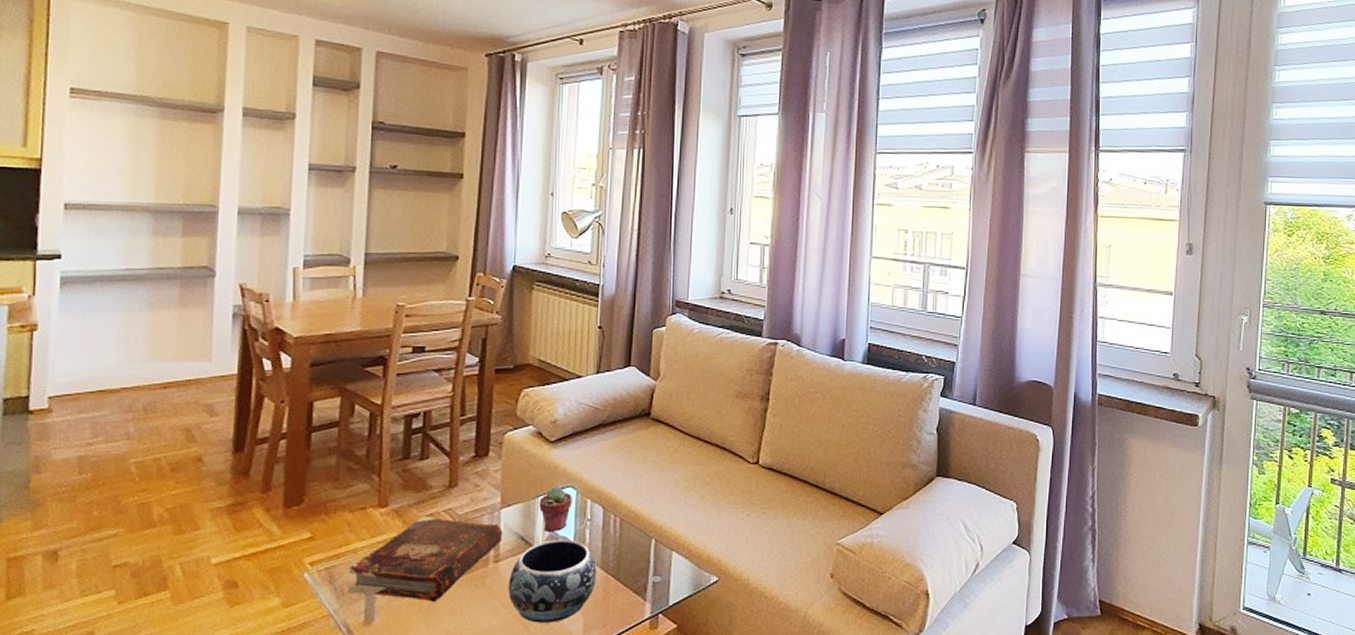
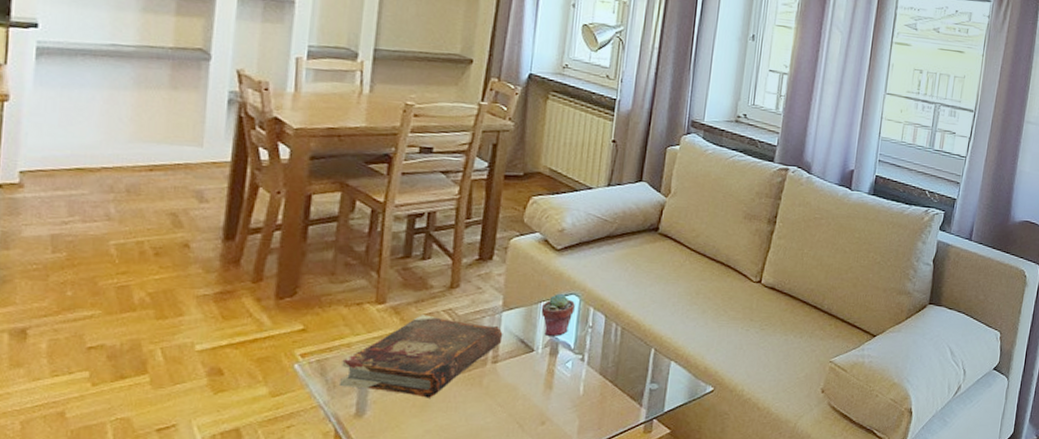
decorative bowl: present [508,540,597,623] -> none [505,344,595,423]

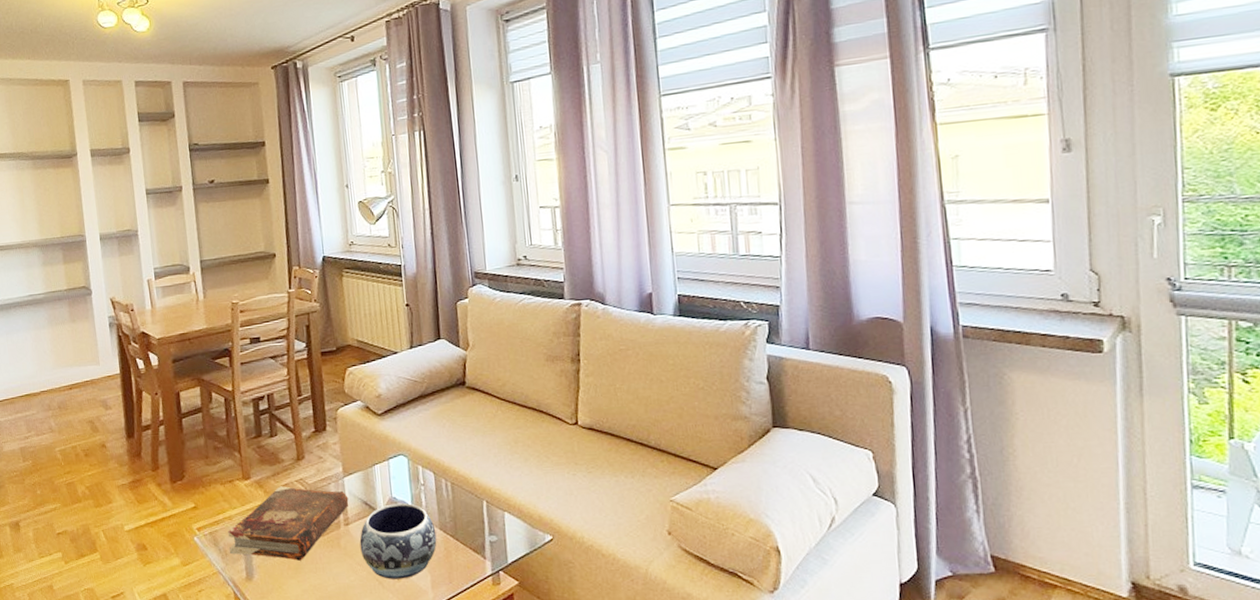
decorative bowl: none [505,344,595,423] -> present [359,503,437,579]
potted succulent: present [541,293,575,336] -> none [375,455,405,496]

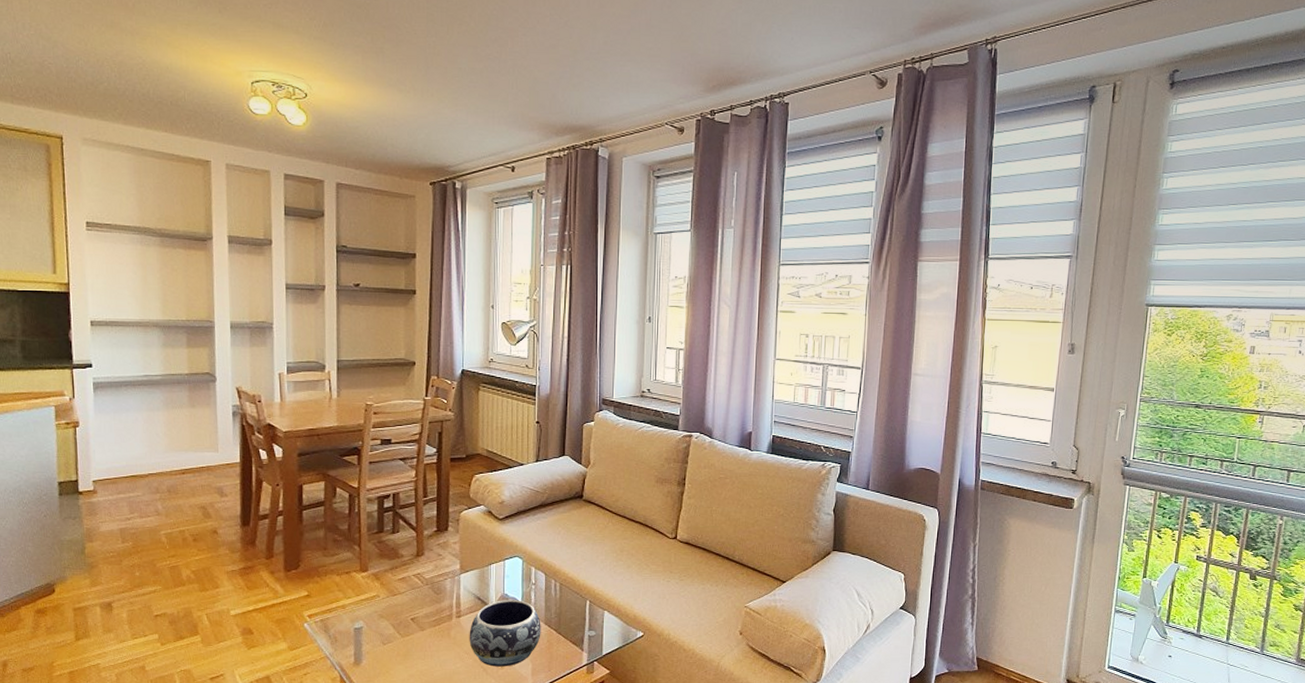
book: present [228,486,349,561] -> none [340,579,463,648]

